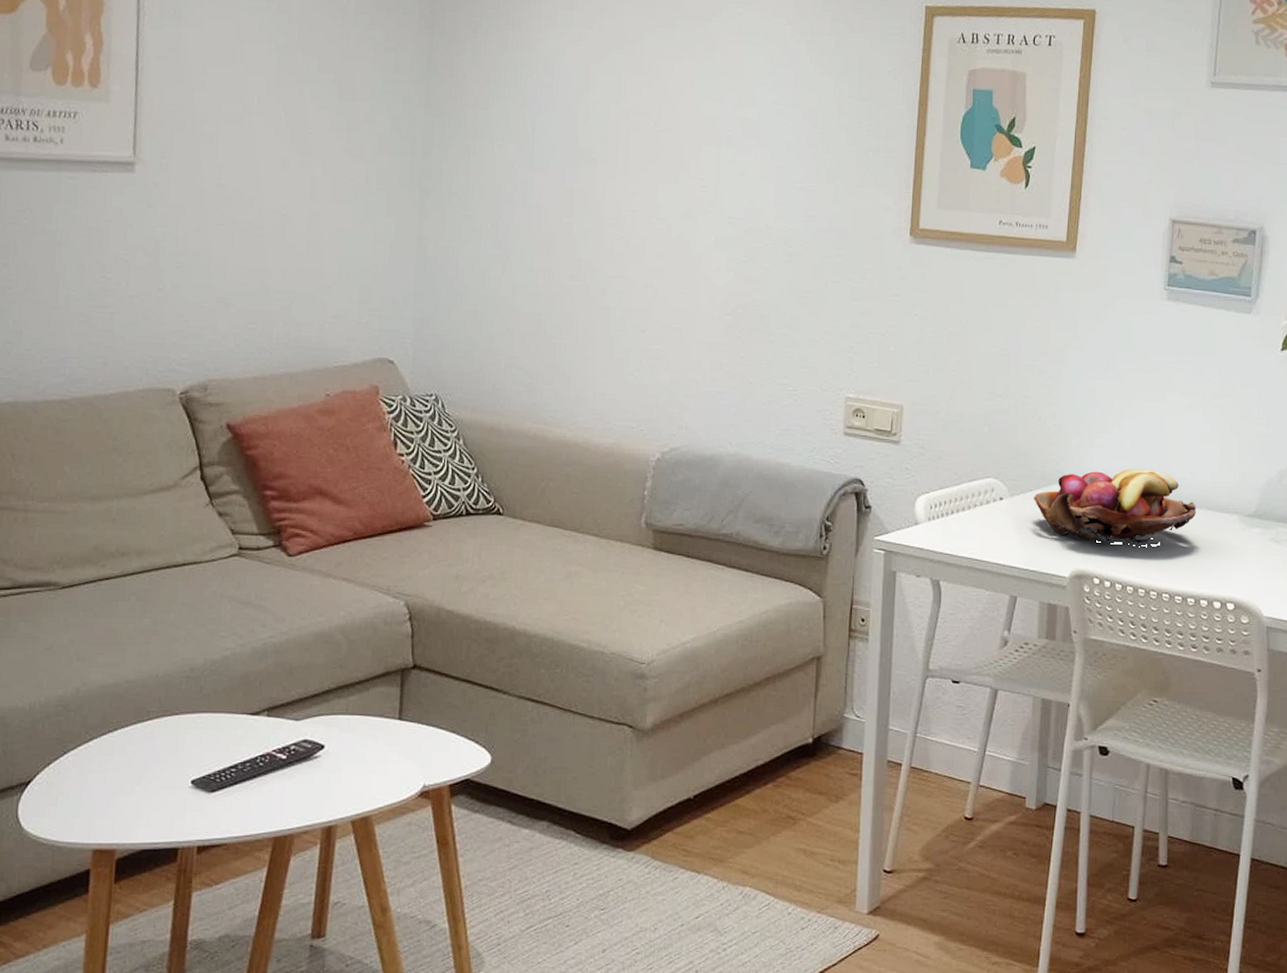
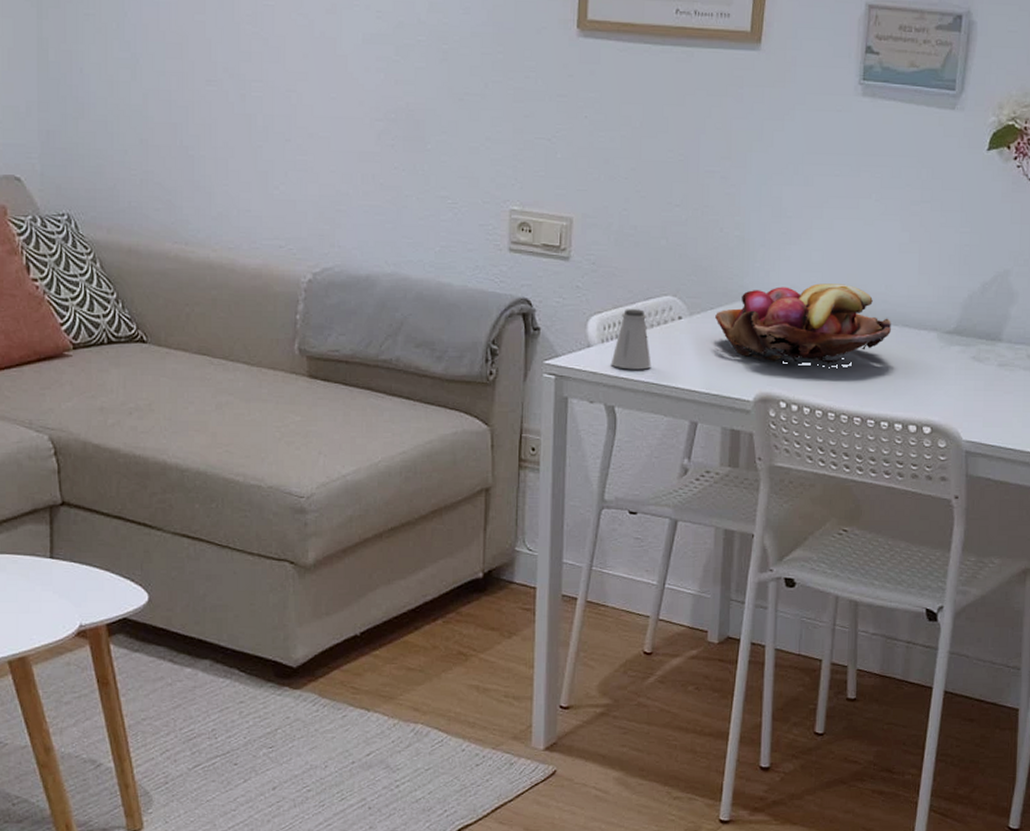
saltshaker: none [936,490,974,547] -> present [610,309,651,370]

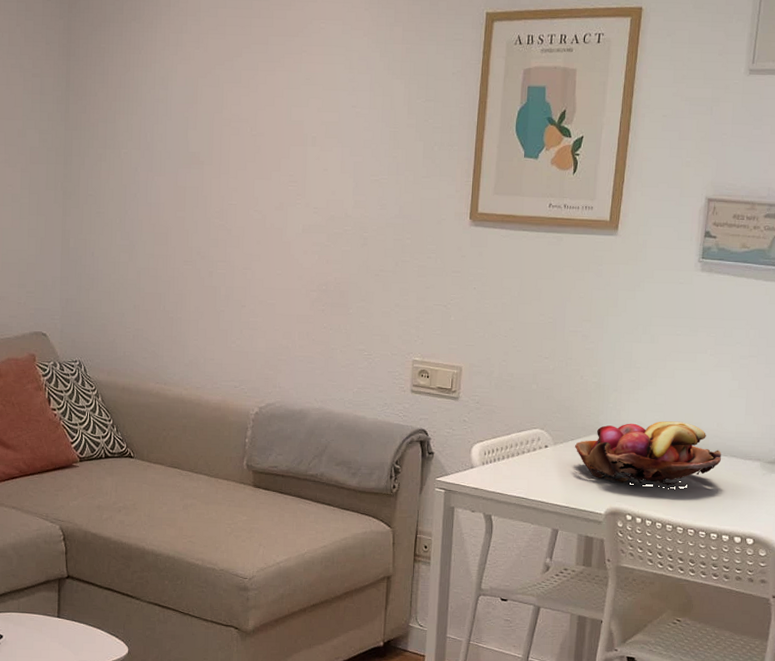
saltshaker: present [610,309,651,370] -> none [489,439,522,487]

